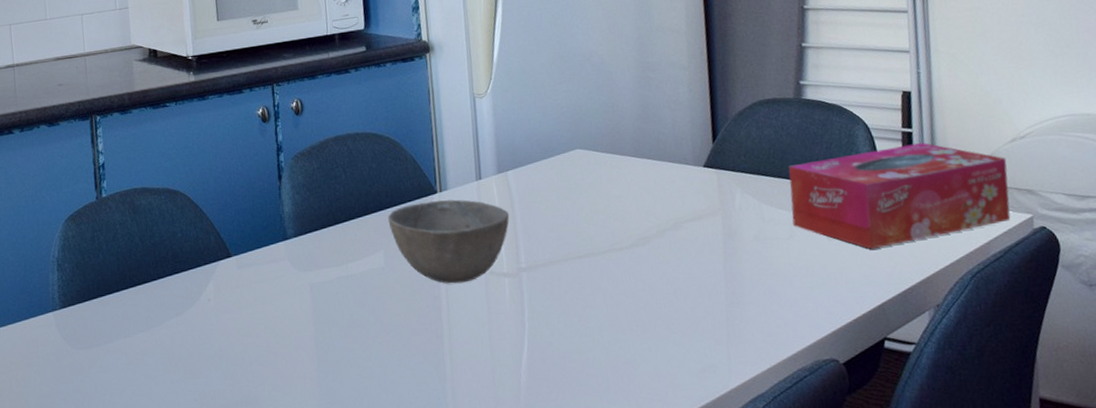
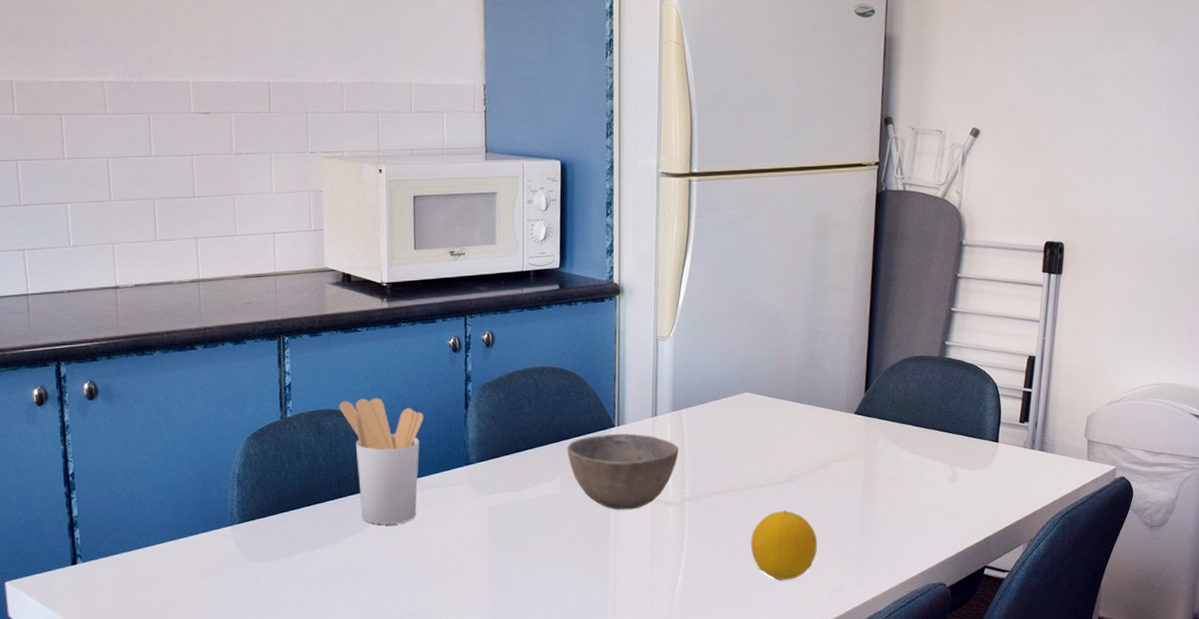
utensil holder: none [152,173,238,307] -> present [338,398,424,525]
fruit: none [600,278,679,359] -> present [751,510,818,580]
tissue box: present [789,143,1011,250] -> none [923,401,1103,491]

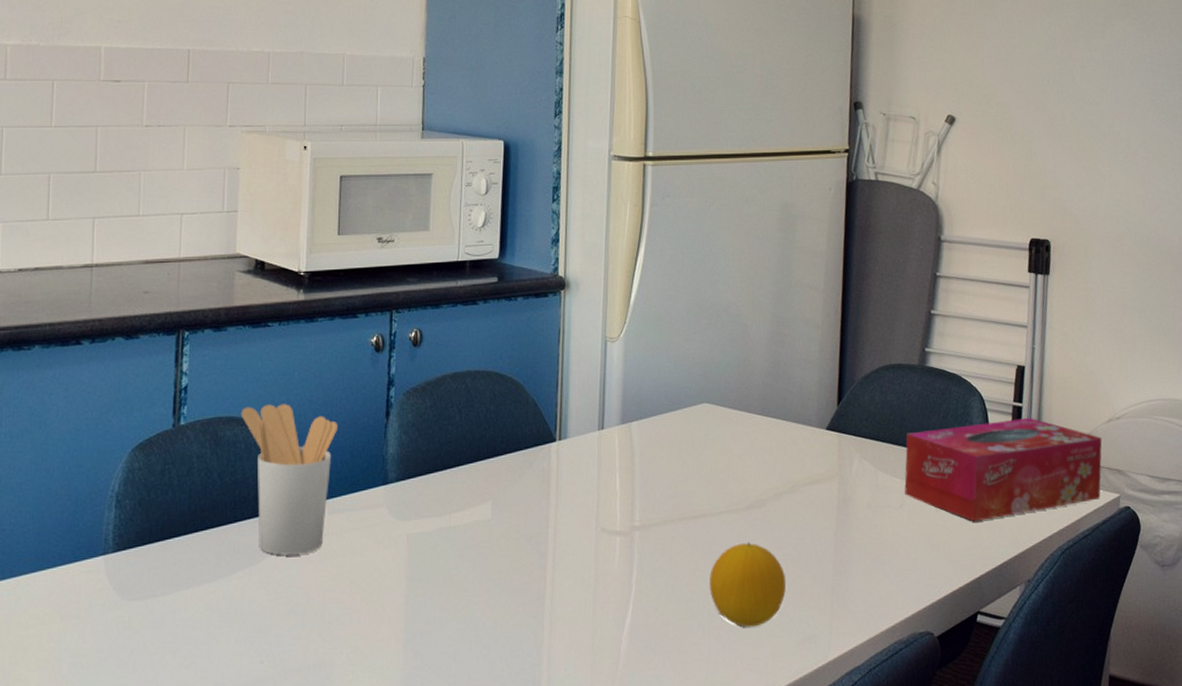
bowl: present [566,433,679,510] -> none [500,449,629,541]
tissue box: none [923,401,1103,491] -> present [904,418,1102,522]

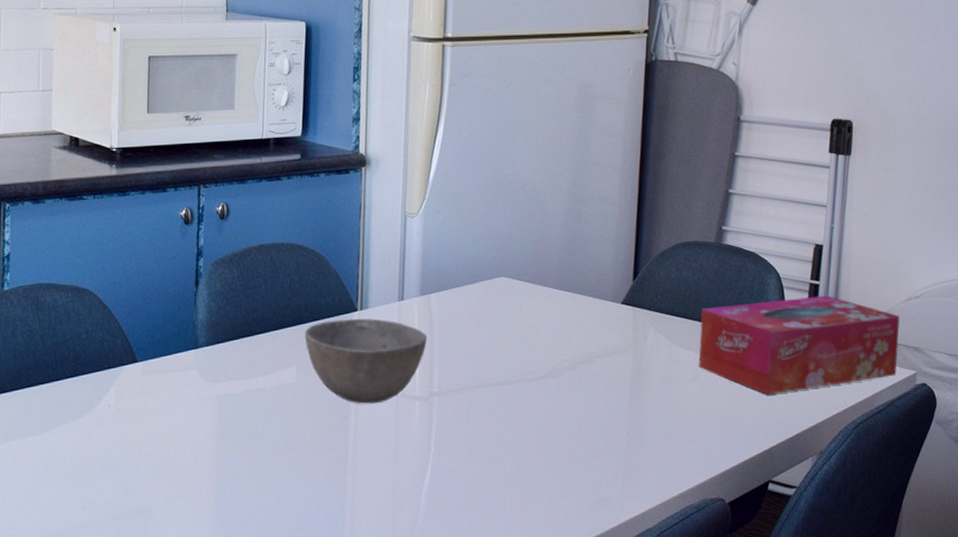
utensil holder: present [240,404,339,555] -> none [59,272,151,412]
bowl: none [500,449,629,541] -> present [304,319,428,404]
fruit: present [709,542,787,627] -> none [506,409,581,489]

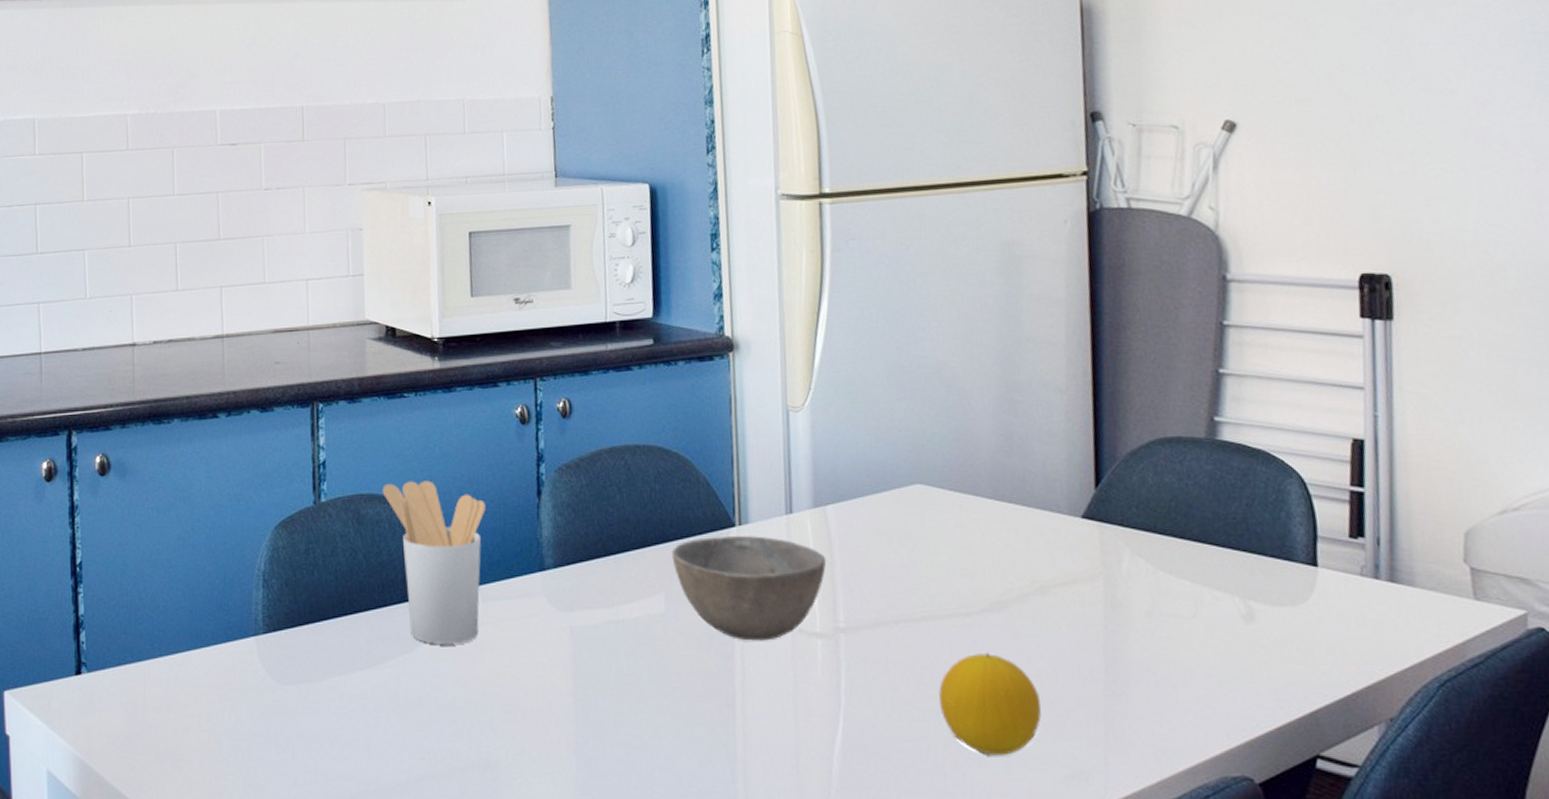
utensil holder: none [59,272,151,412] -> present [382,480,487,644]
fruit: none [506,409,581,489] -> present [938,652,1042,756]
tissue box: present [698,296,900,395] -> none [1195,507,1496,640]

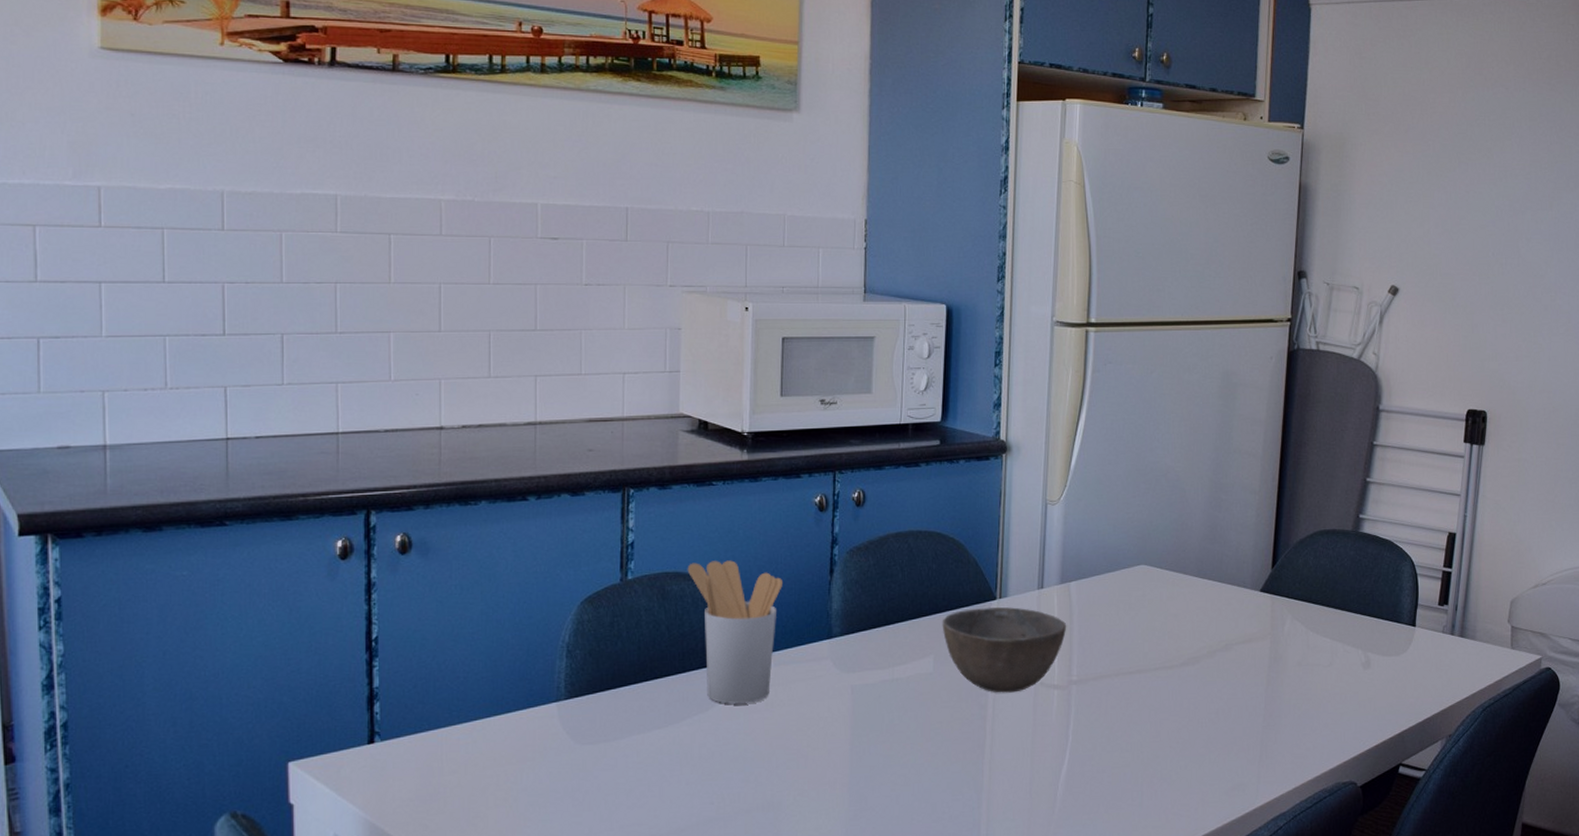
fruit: present [938,652,1042,756] -> none [1144,696,1218,776]

